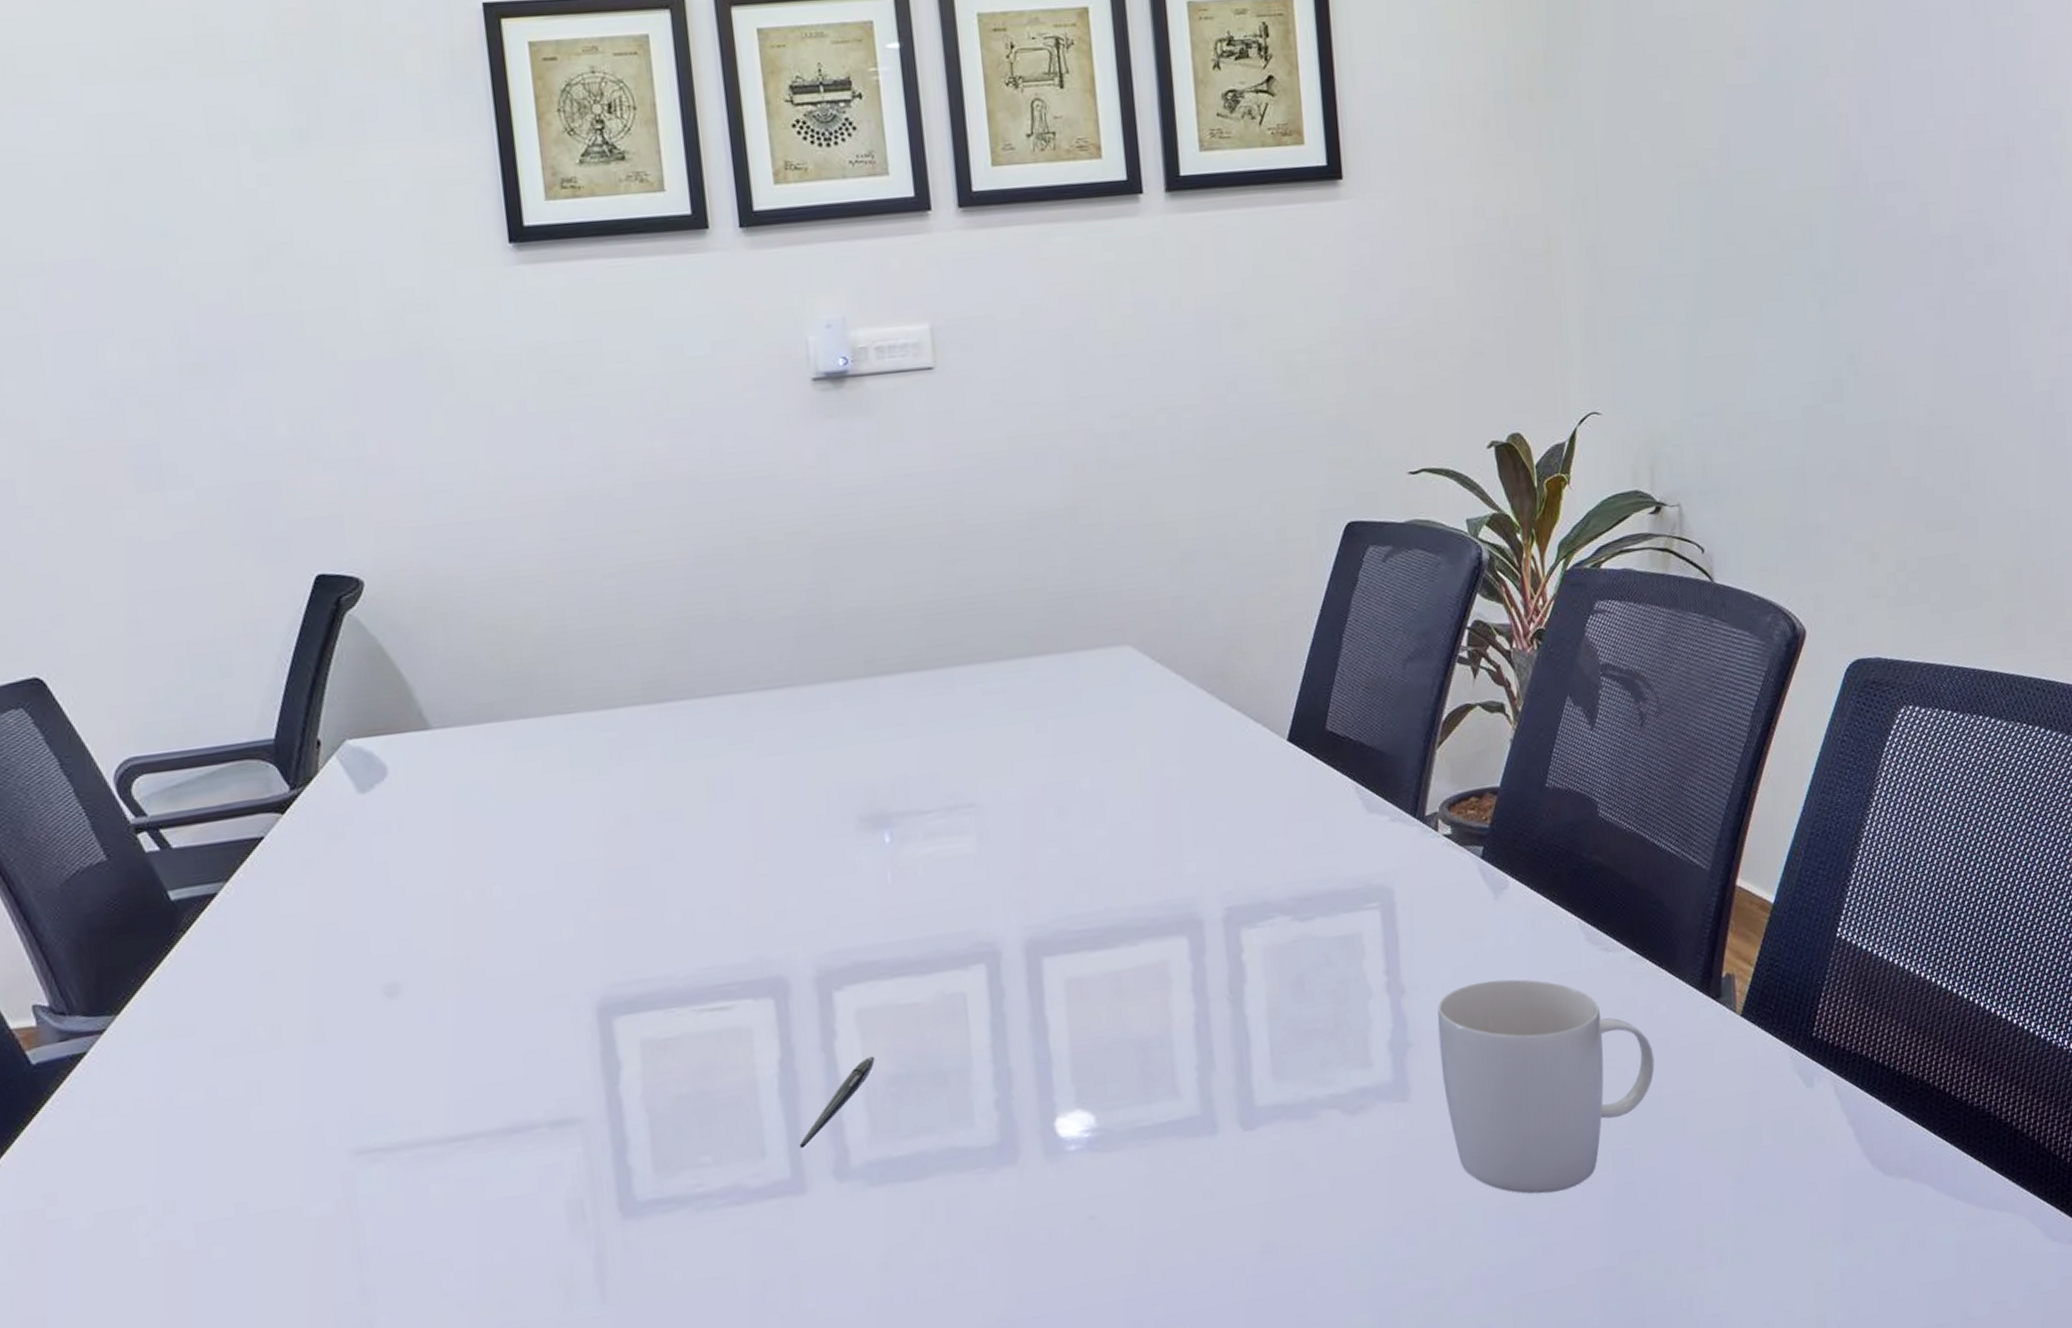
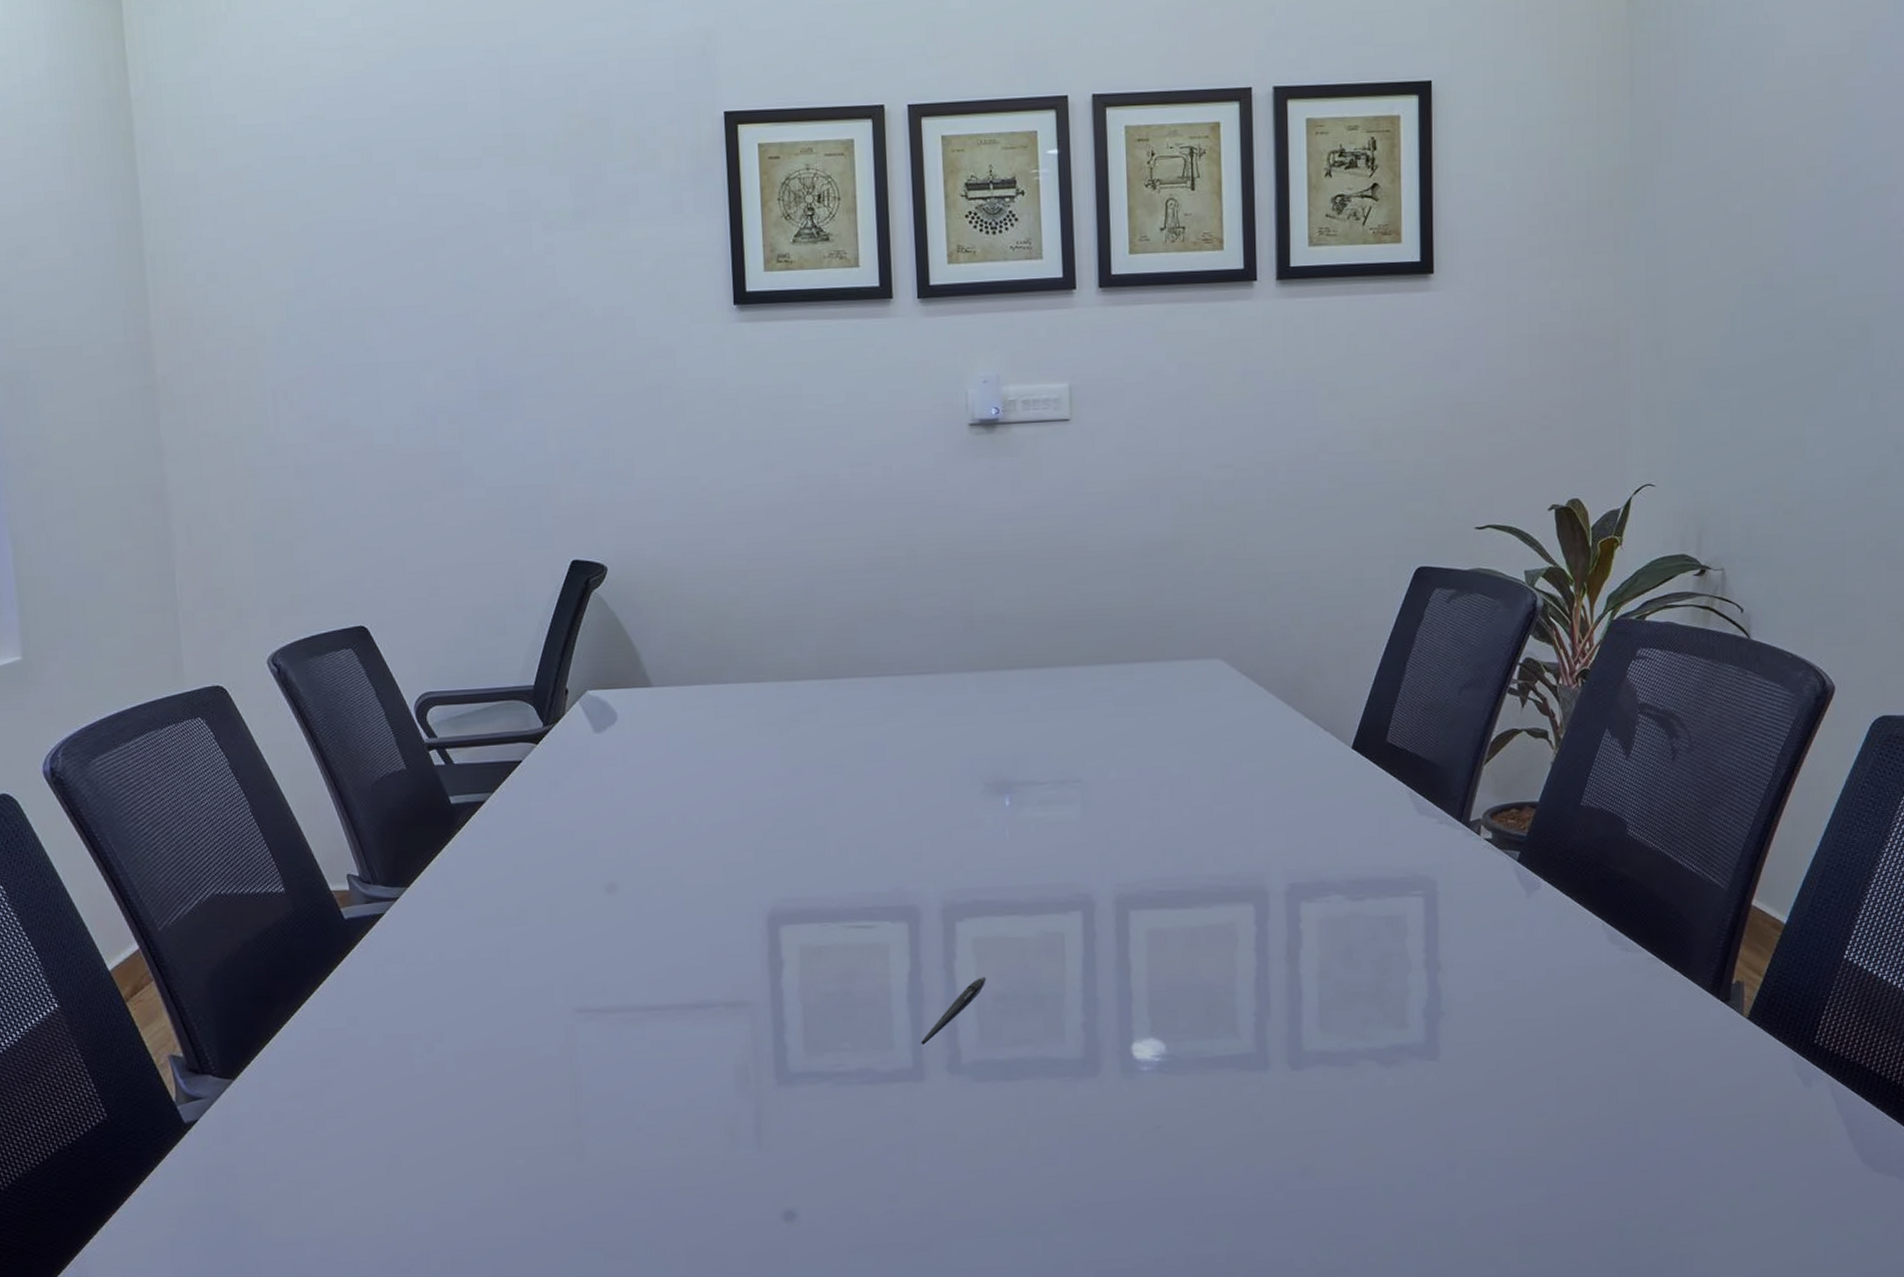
mug: present [1437,979,1655,1194] -> none [1468,966,1663,1152]

